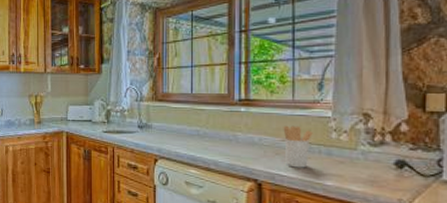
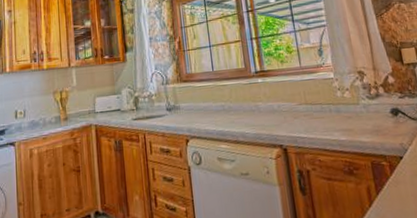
utensil holder: present [283,125,313,168] -> none [296,89,323,129]

